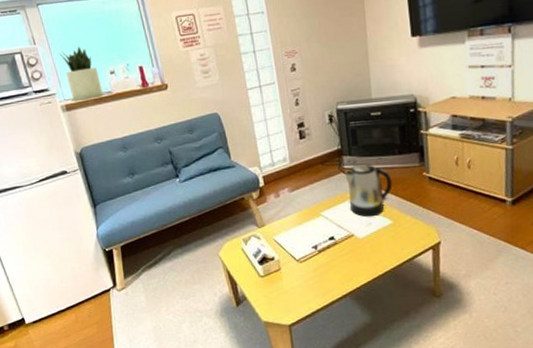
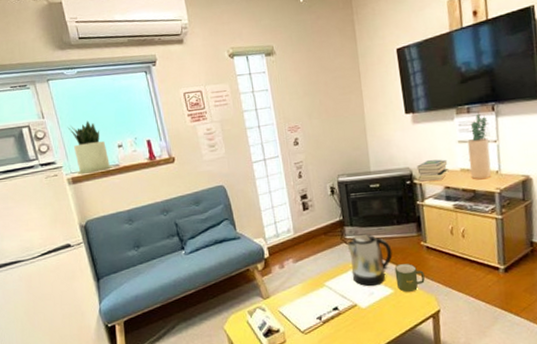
mug: none [394,194,426,224] -> present [394,263,425,293]
books: none [422,86,457,110] -> present [417,159,449,182]
vase: none [478,33,504,108] -> present [467,111,492,180]

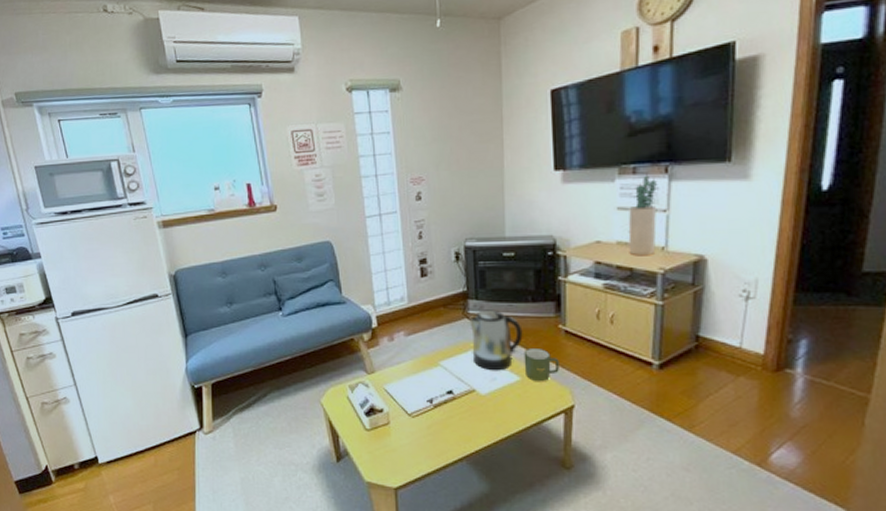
planter: present [67,120,113,175] -> none [159,157,208,219]
books: present [417,159,449,182] -> none [562,228,602,255]

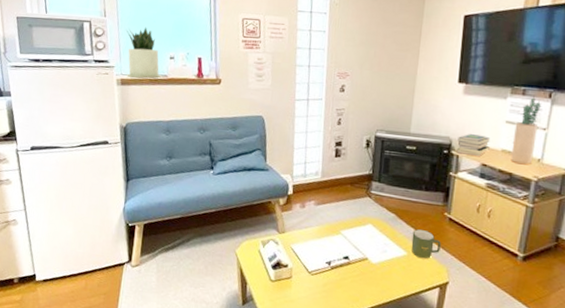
planter: none [159,157,208,219] -> present [125,27,162,79]
kettle: present [469,309,523,371] -> none [369,192,414,245]
books: none [562,228,602,255] -> present [456,134,491,157]

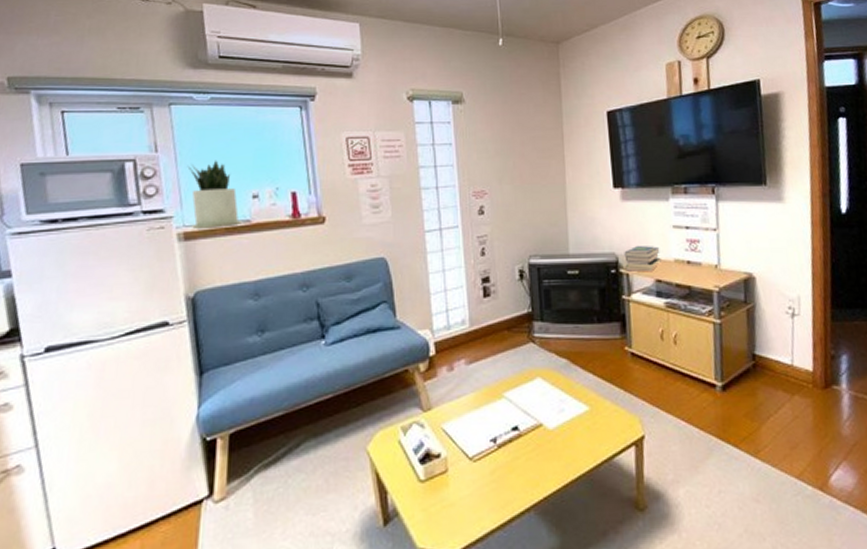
mug: present [411,229,441,260] -> none [591,372,628,412]
vase: present [511,95,541,165] -> none [683,192,710,274]

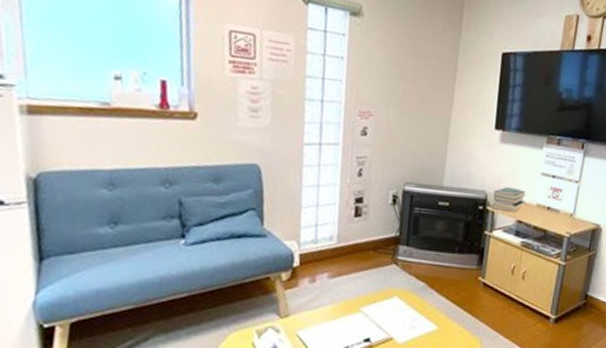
planter: present [187,160,243,230] -> none [35,28,101,108]

